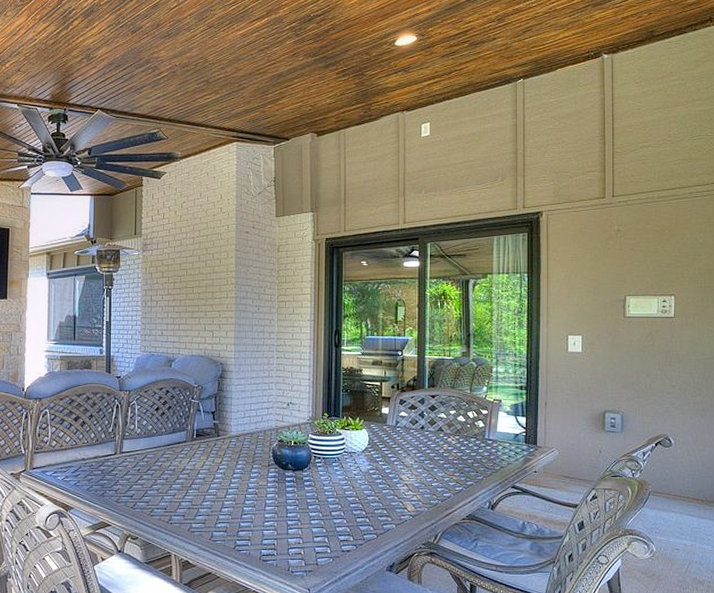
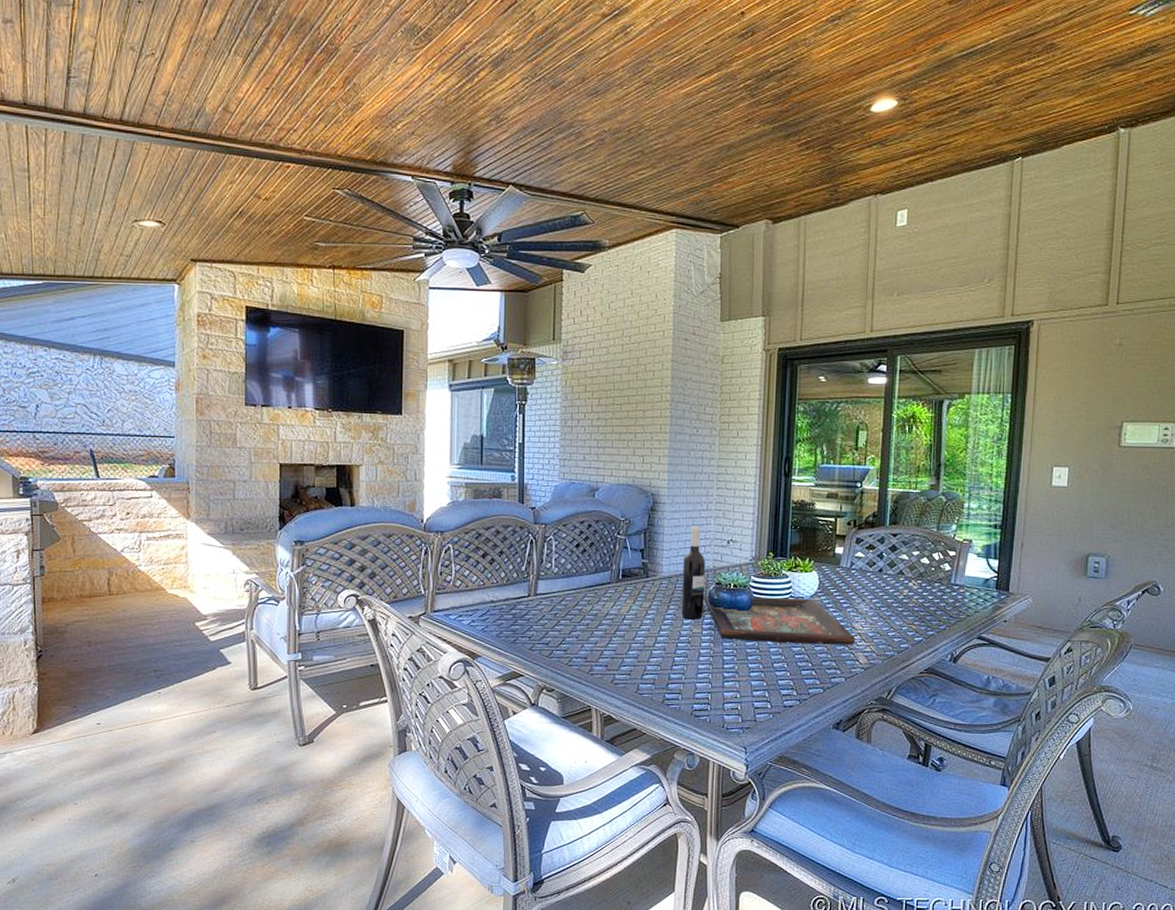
wine bottle: none [249,390,269,474] -> present [681,526,706,620]
decorative tray: none [268,451,403,495] -> present [704,594,856,645]

